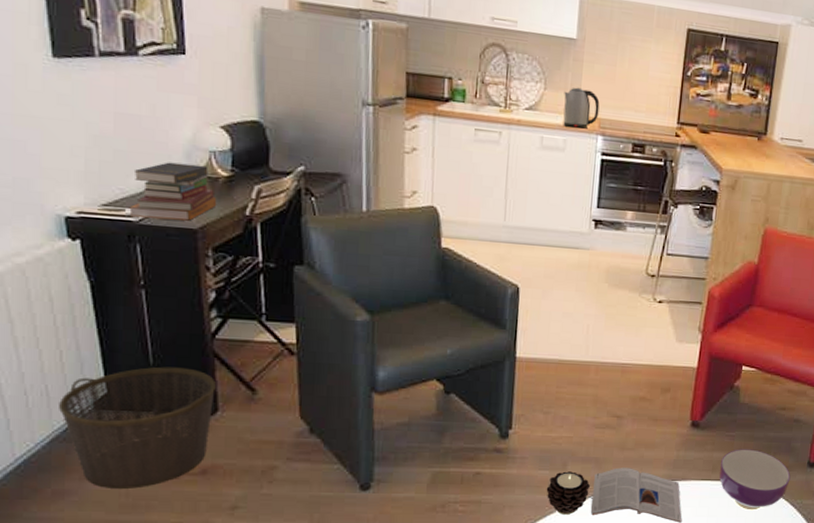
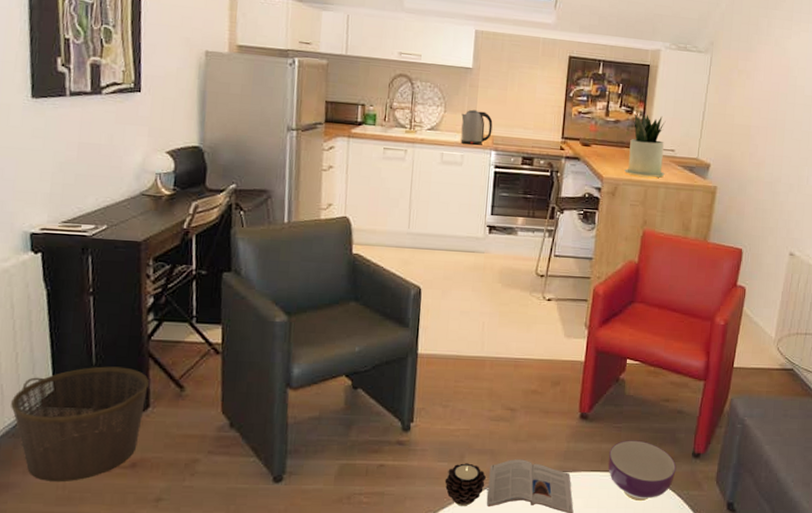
books: present [129,162,217,221] -> none [84,183,160,234]
planter: none [745,99,794,172] -> present [623,115,666,179]

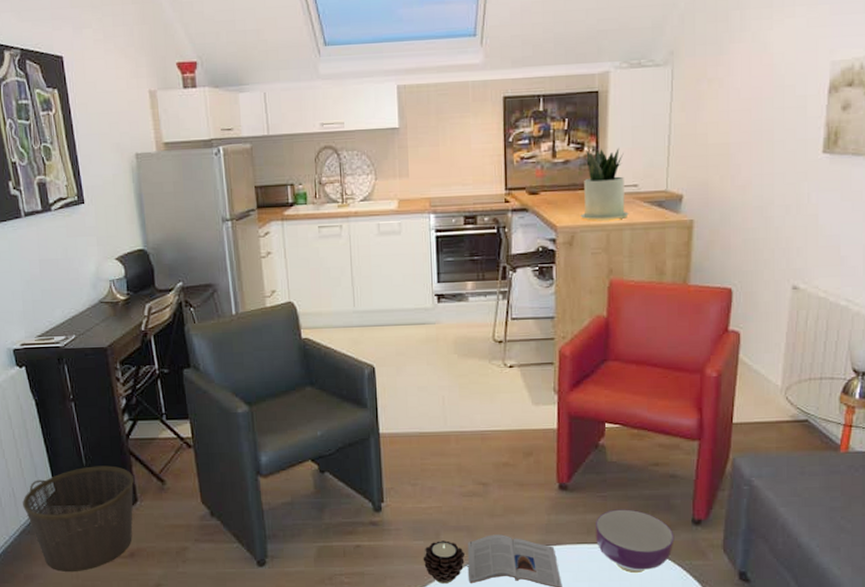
kettle: present [460,109,493,145] -> none [393,172,428,211]

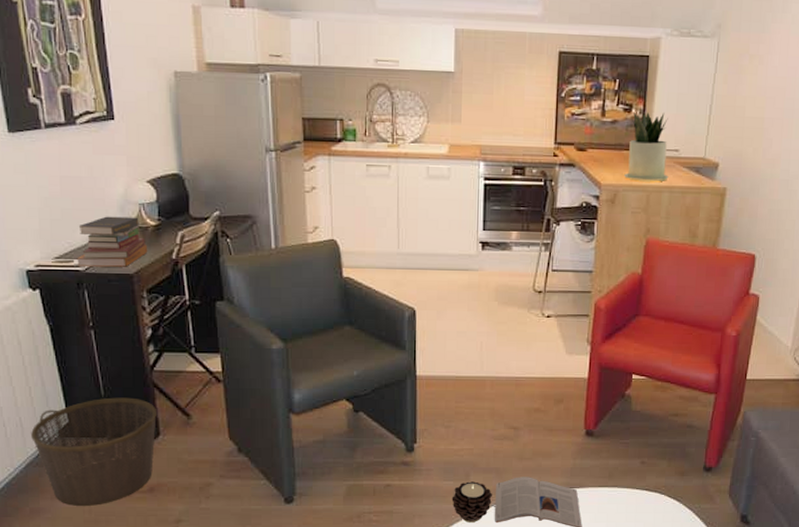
books: none [56,293,120,344] -> present [77,216,148,268]
bowl: present [594,509,674,574] -> none [615,455,687,516]

